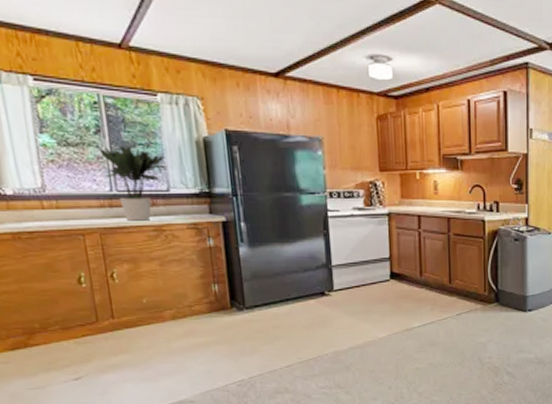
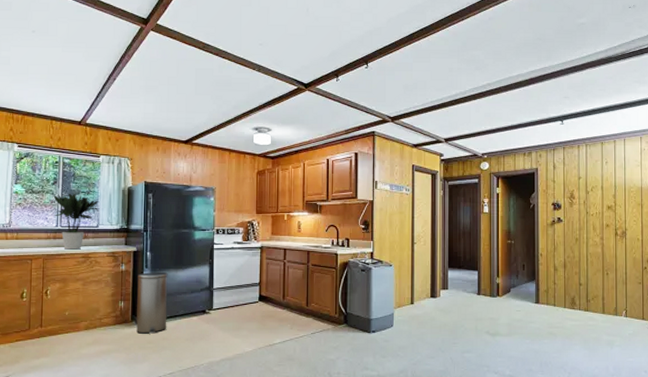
pedal bin: none [232,247,278,322] -> present [136,272,168,334]

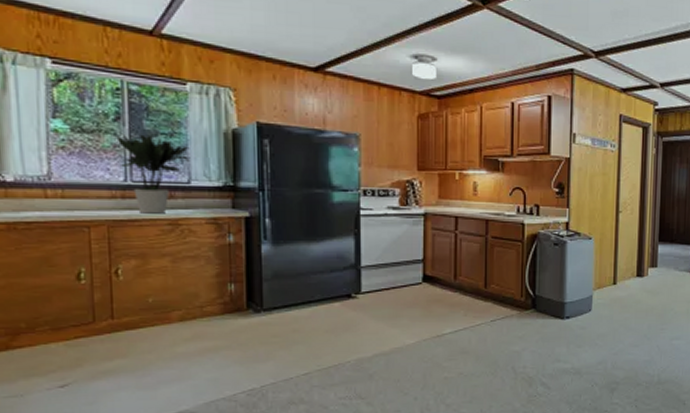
pedal bin: present [136,272,168,334] -> none [253,245,298,325]

